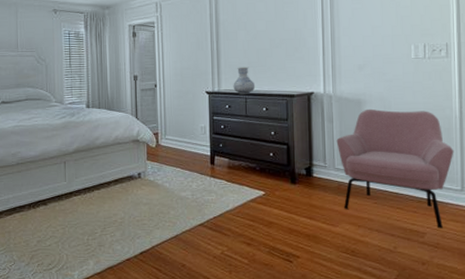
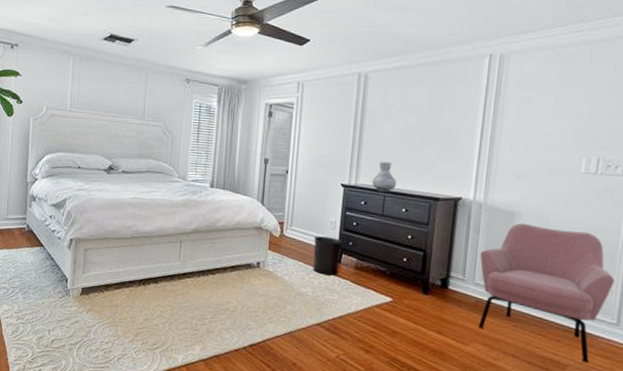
waste bin: none [187,142,214,178] -> present [313,236,343,276]

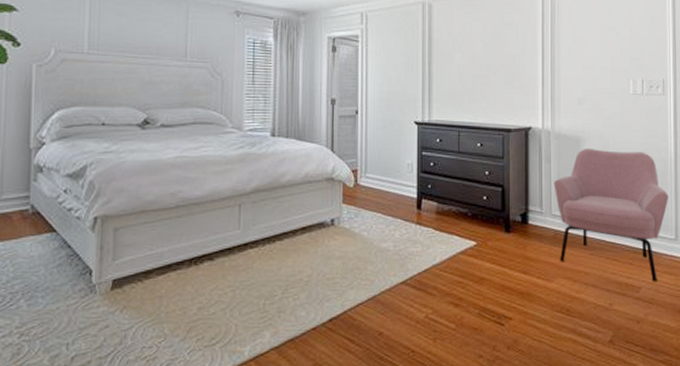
waste bin: present [313,236,343,276] -> none [390,182,421,225]
vase: present [372,161,397,192] -> none [445,94,470,127]

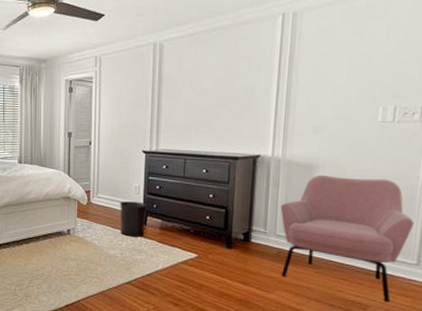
waste bin: none [390,182,421,225] -> present [119,201,147,237]

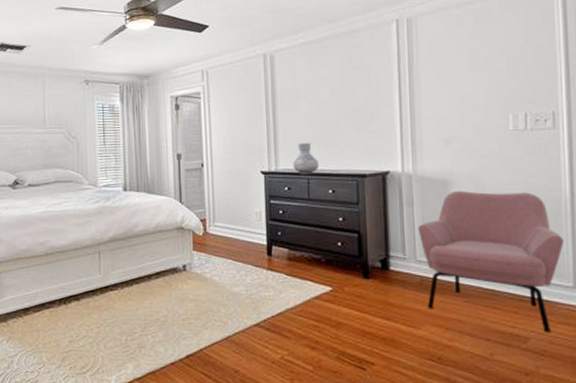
waste bin: present [119,201,147,237] -> none [239,229,271,270]
vase: none [172,126,197,155] -> present [293,142,320,175]

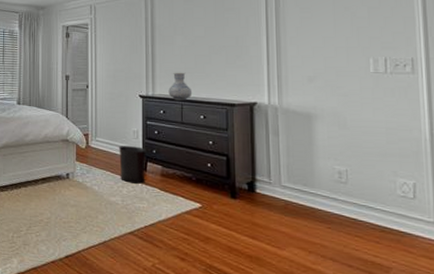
waste bin: none [239,229,271,270] -> present [118,146,146,184]
armchair: present [417,190,564,333] -> none [283,124,425,265]

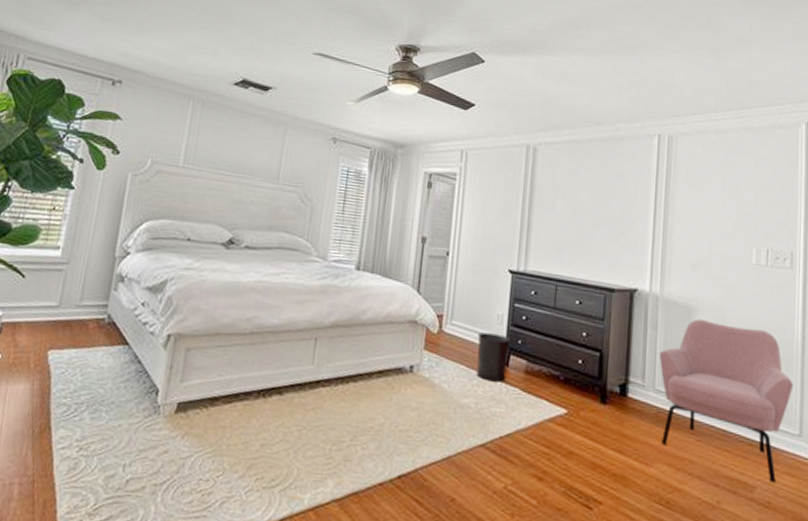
vase: present [168,72,193,101] -> none [542,244,570,281]
armchair: none [283,124,425,265] -> present [659,318,794,483]

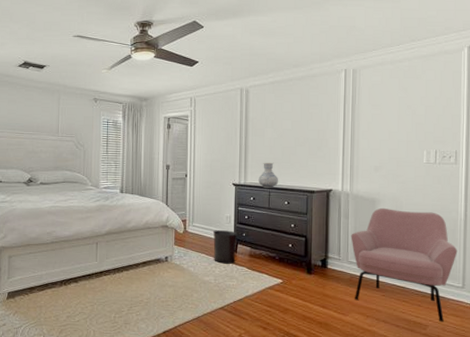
vase: none [542,244,570,281] -> present [258,162,279,188]

